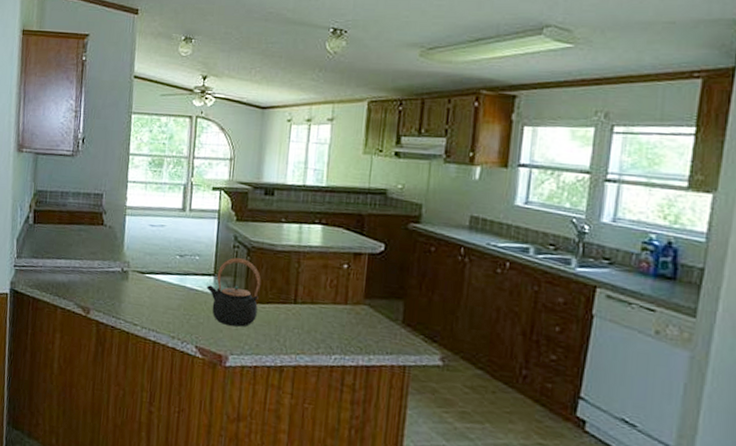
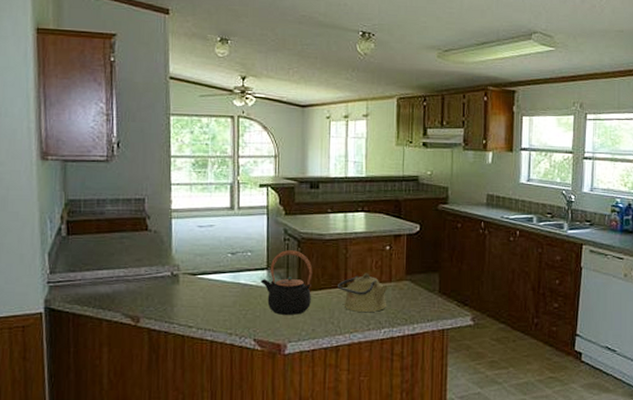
kettle: none [286,291,343,335] -> present [338,273,388,312]

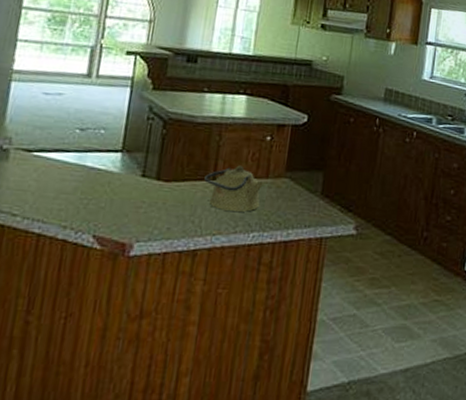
teapot: present [260,250,313,315] -> none [111,131,178,209]

